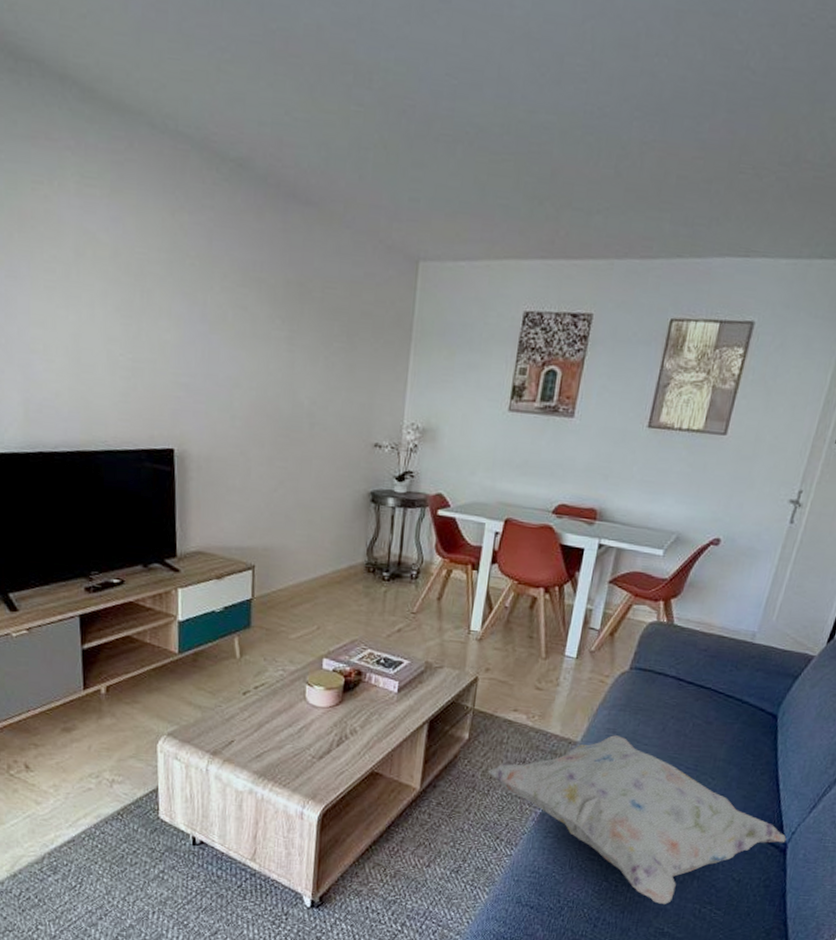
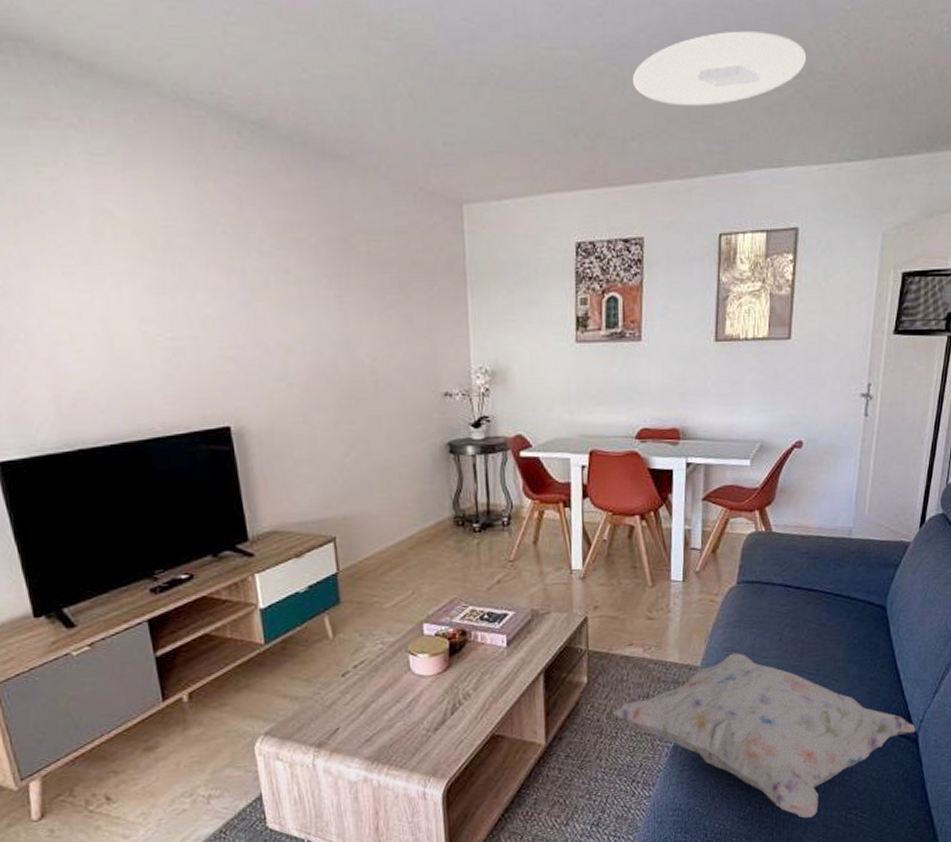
ceiling light: none [607,109,796,186] -> present [632,31,807,107]

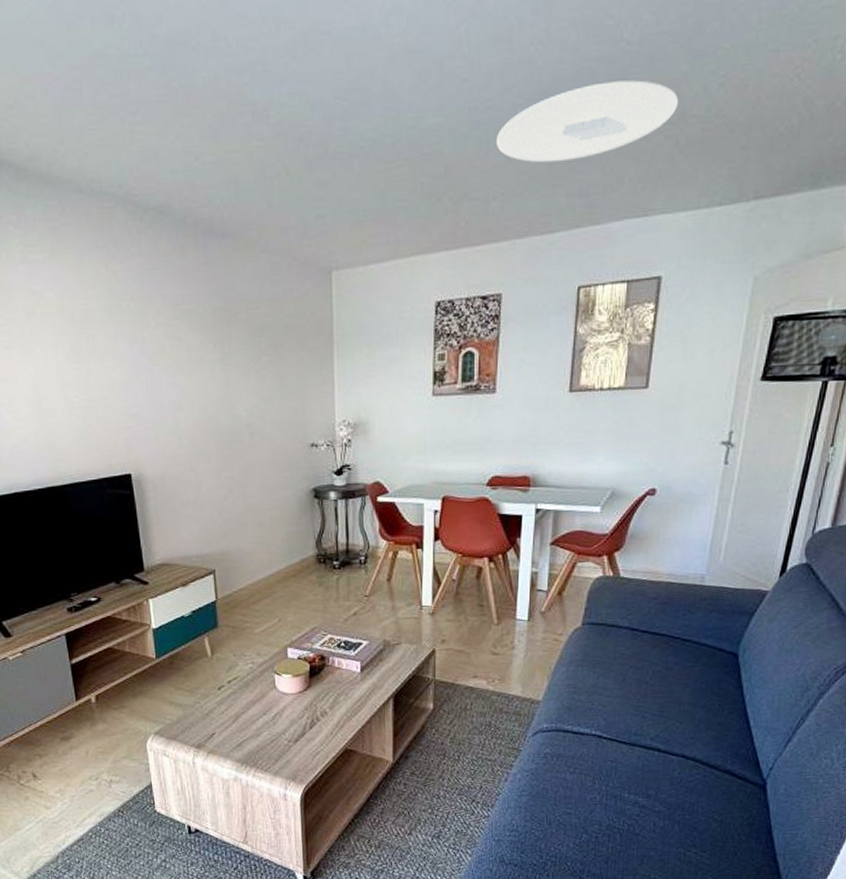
decorative pillow: present [613,653,916,818] -> none [456,690,764,851]

